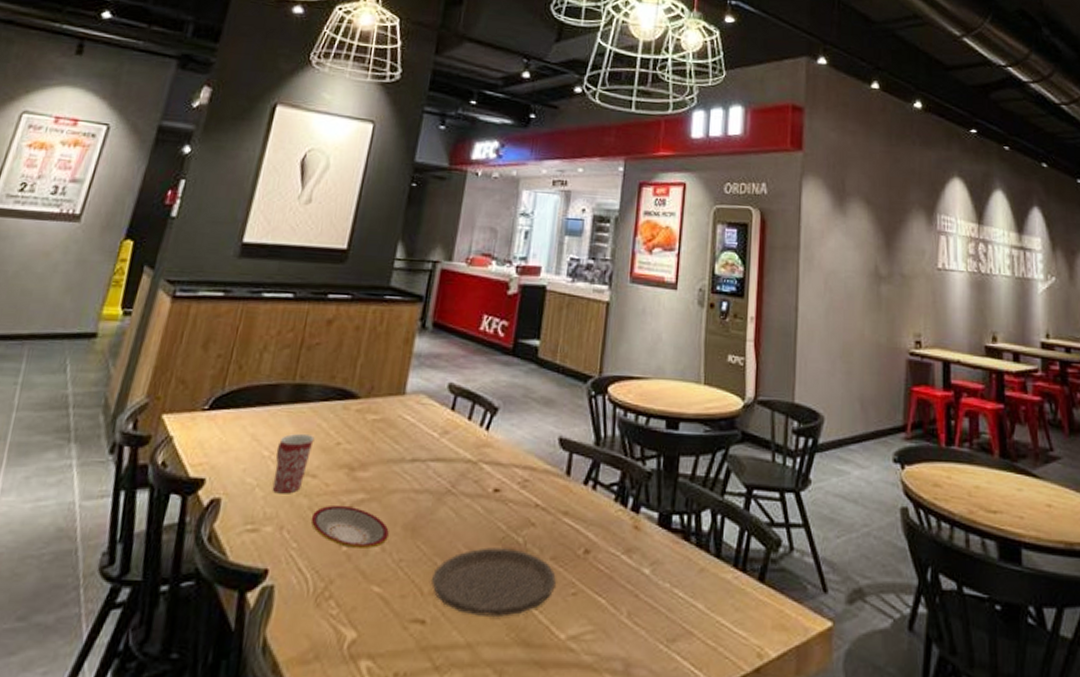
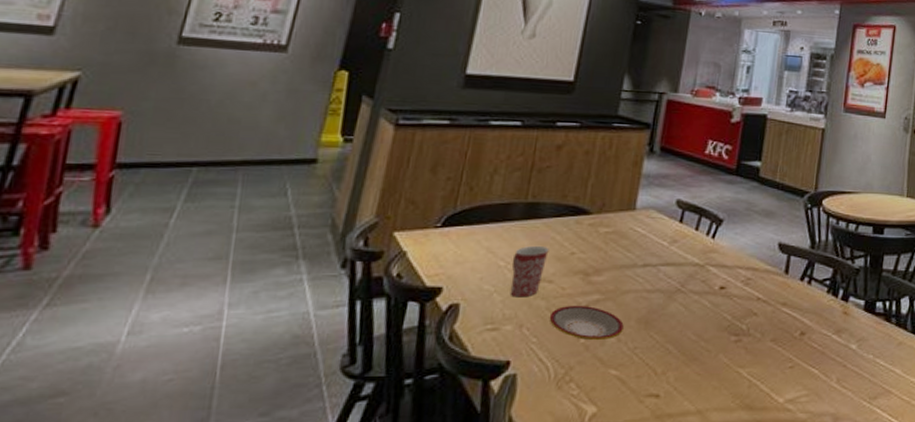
plate: present [432,547,556,617] -> none [664,334,776,389]

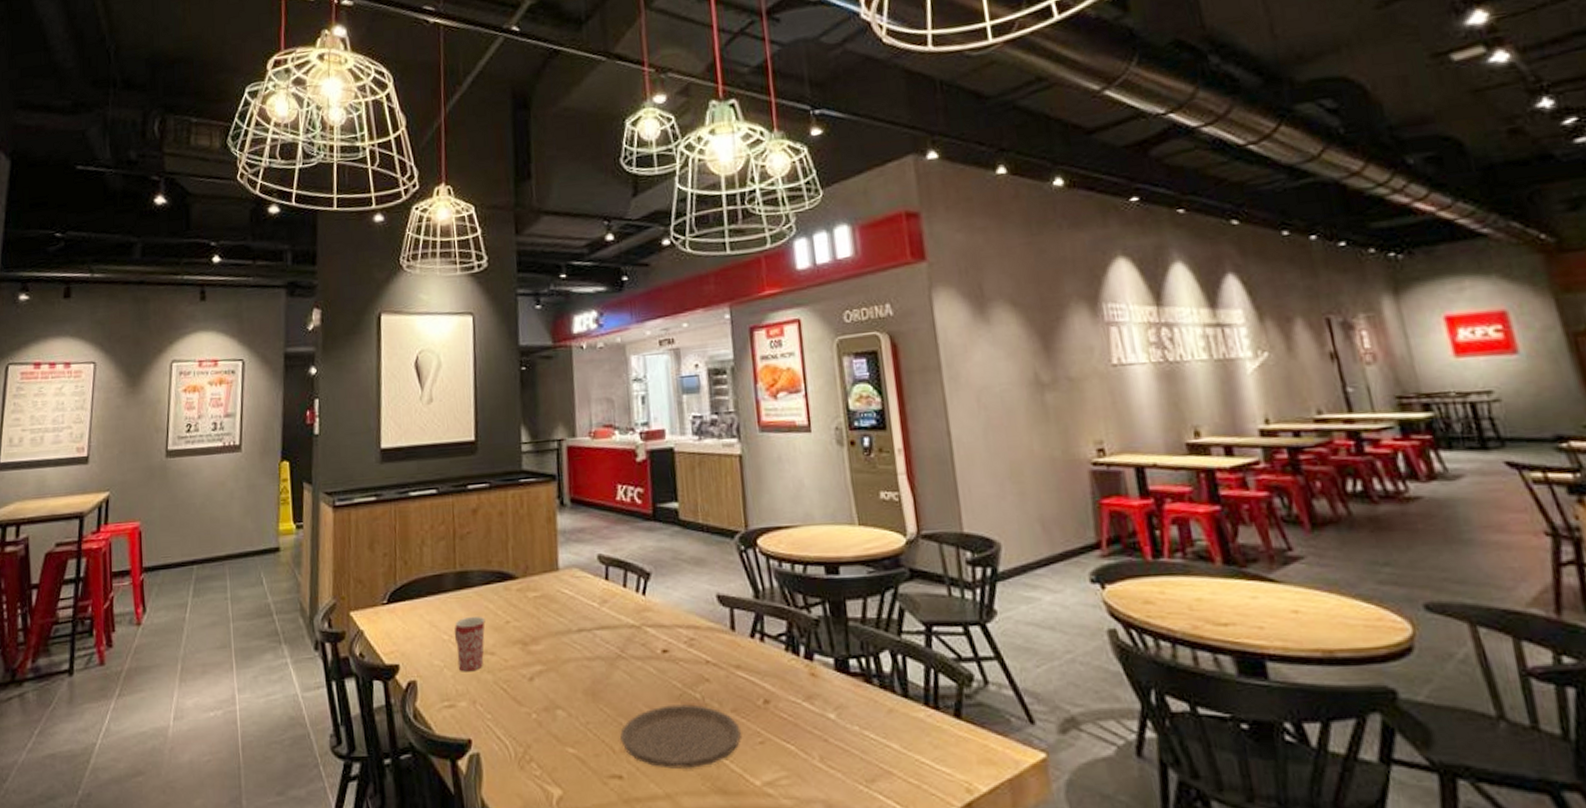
plate: present [549,305,624,340] -> none [498,677,572,715]
plate: none [664,334,776,389] -> present [620,704,741,769]

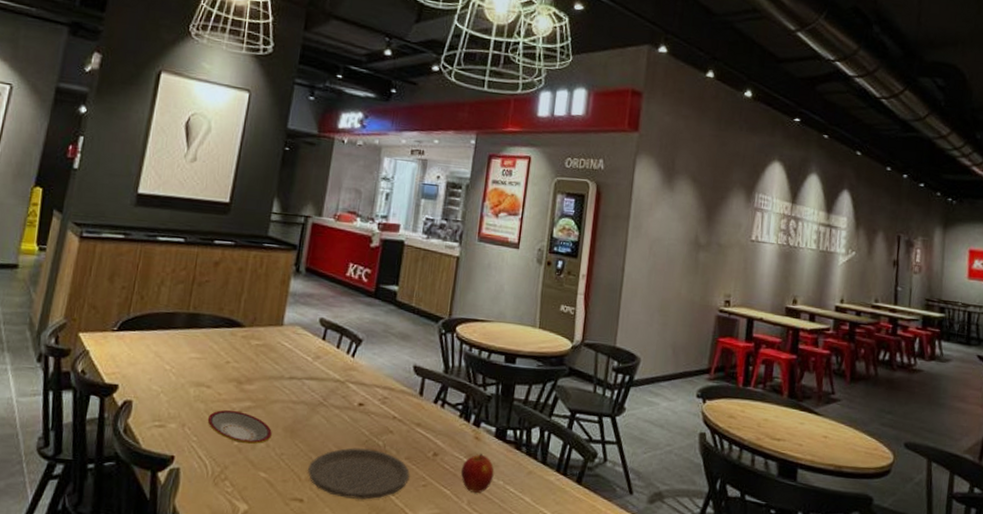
mug: present [454,616,485,672] -> none [174,352,208,400]
plate: none [498,677,572,715] -> present [207,409,272,444]
apple: none [802,693,846,745] -> present [460,453,495,493]

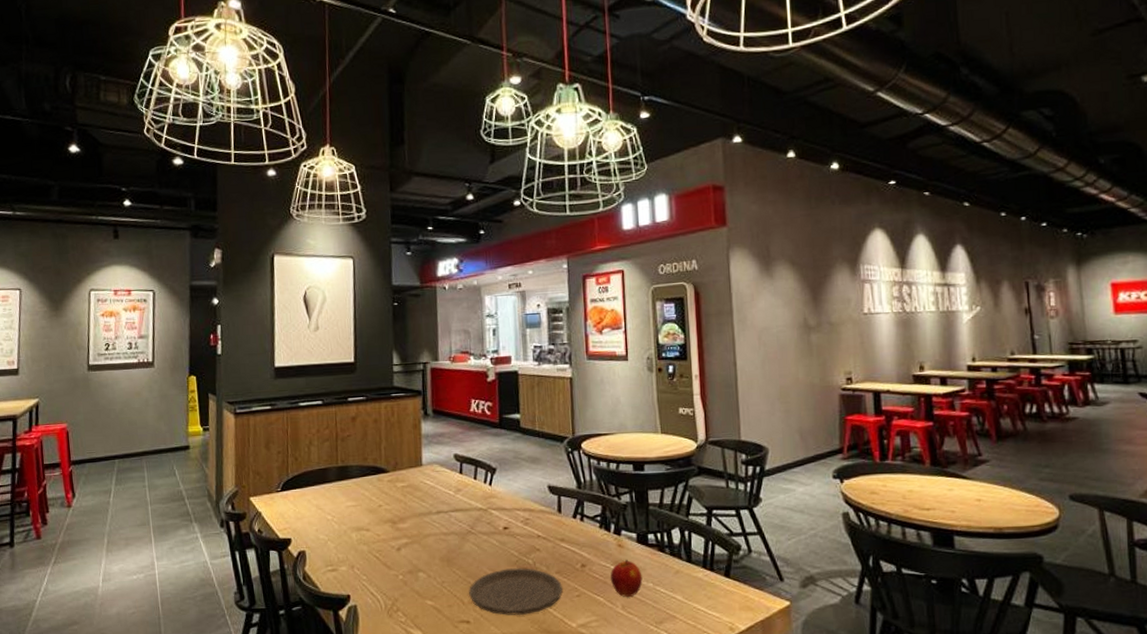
plate: present [207,409,272,444] -> none [372,548,431,576]

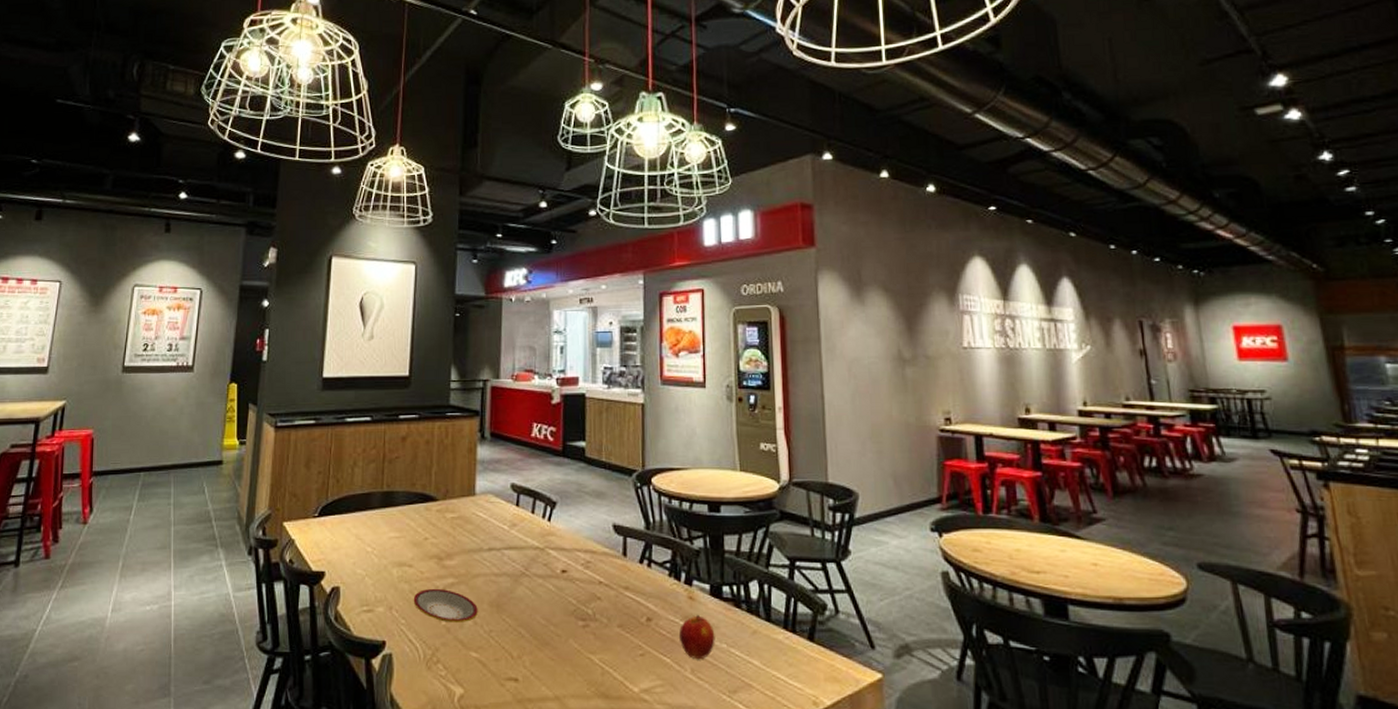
plate: none [372,548,431,576] -> present [413,588,478,622]
plate: present [469,568,563,615] -> none [519,619,625,674]

